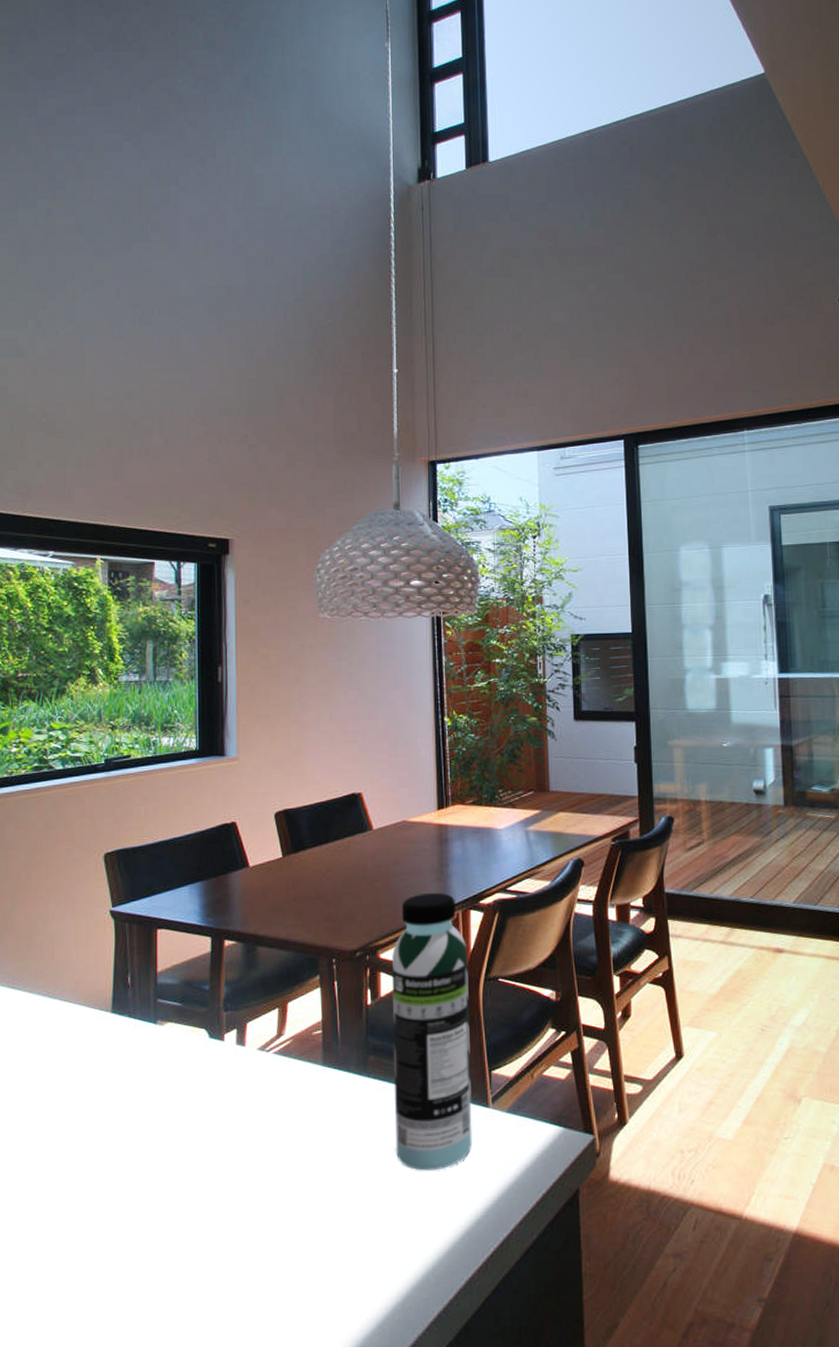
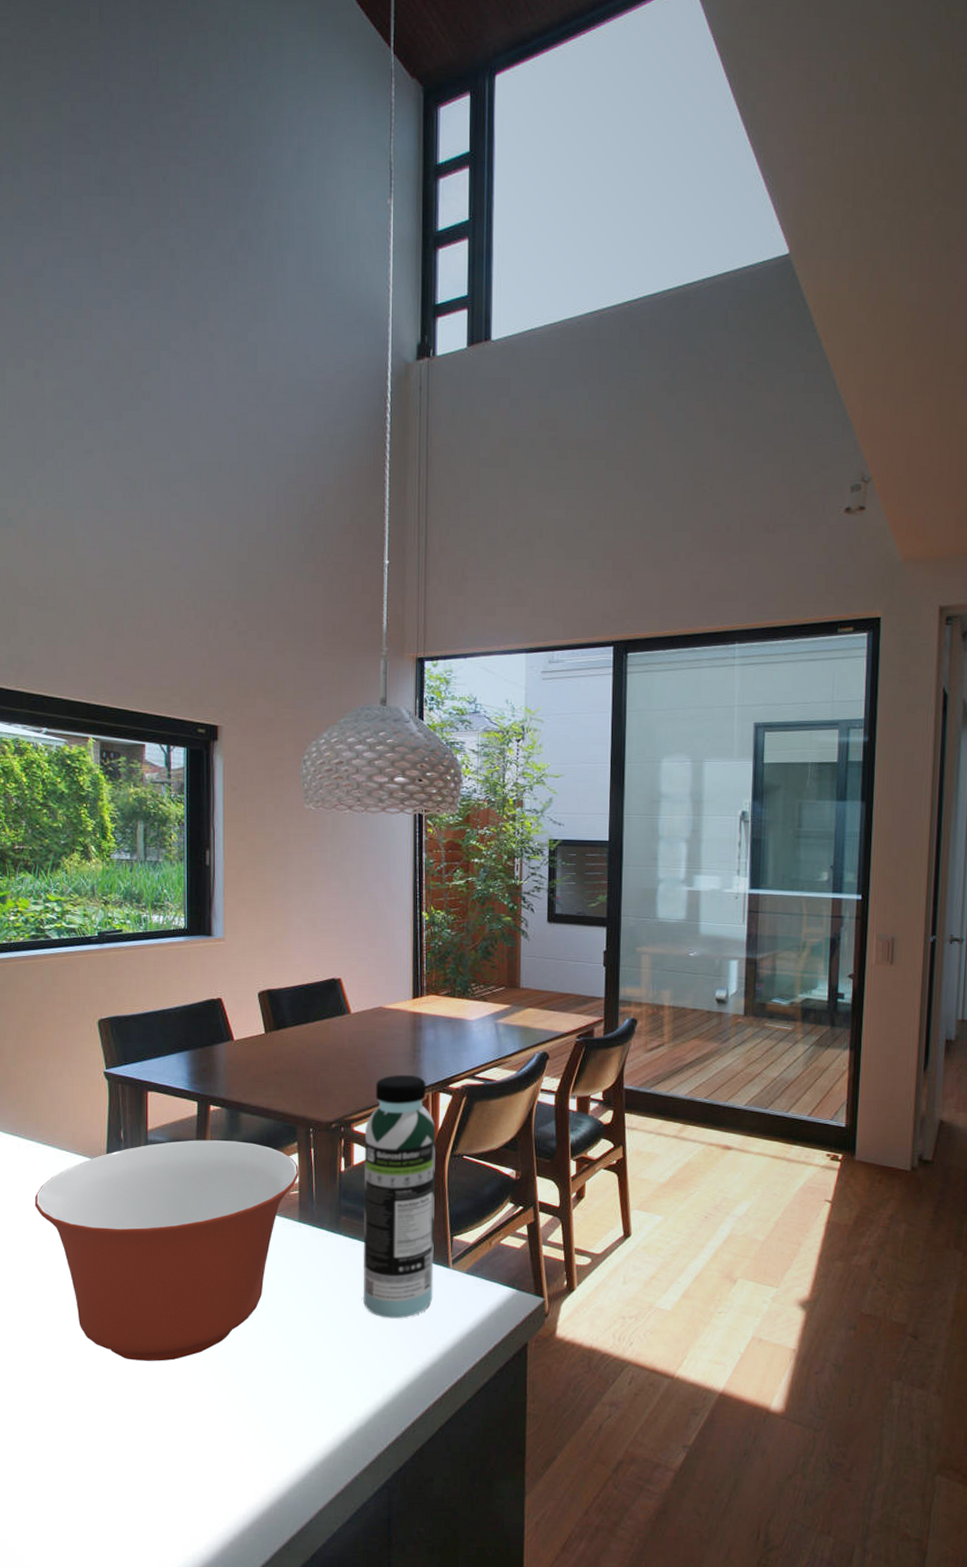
mixing bowl: none [32,978,323,1242] -> present [34,1140,300,1361]

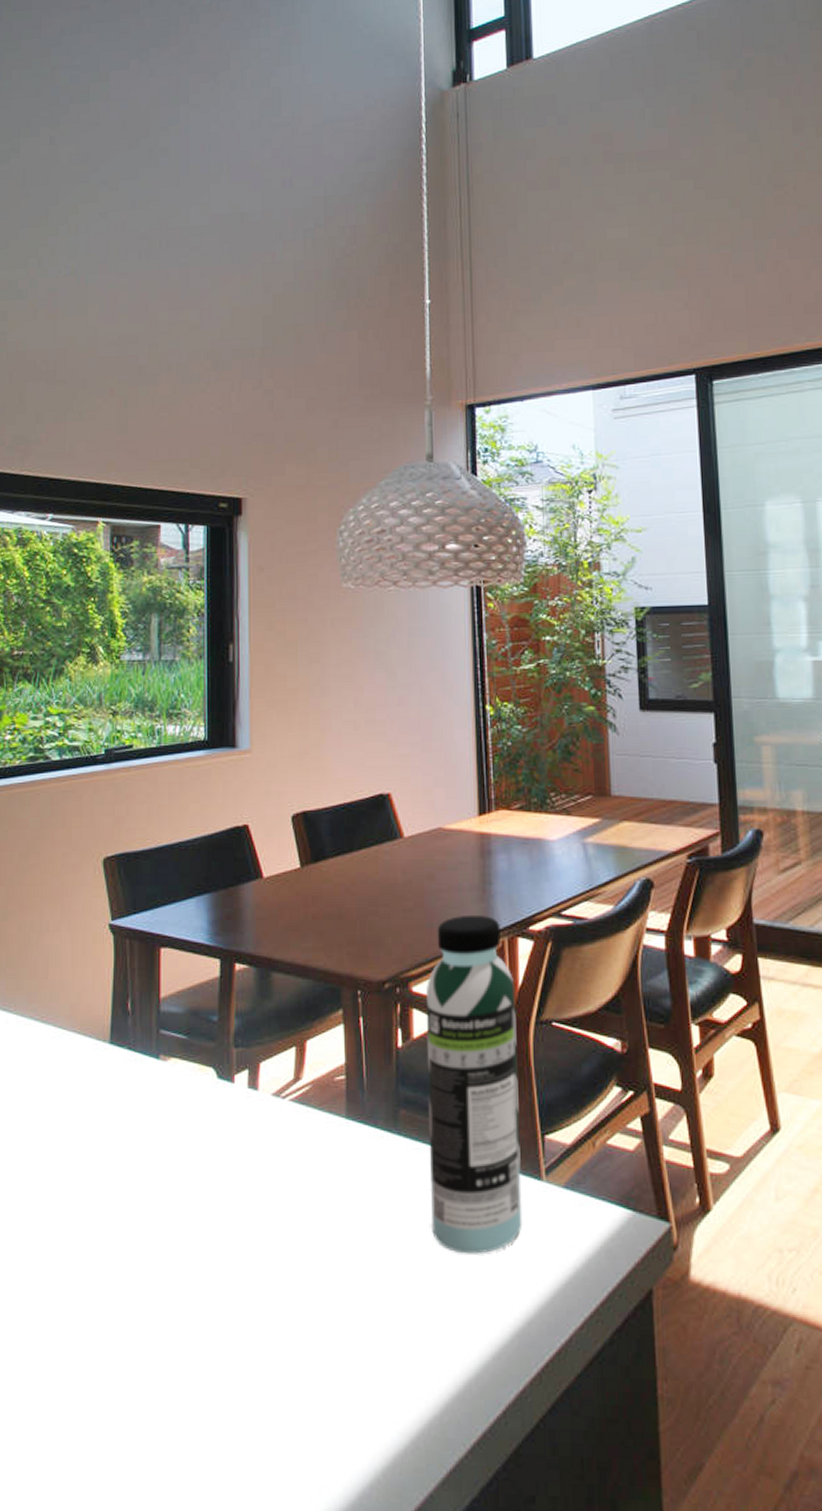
mixing bowl: present [34,1140,300,1361] -> none [23,1010,346,1319]

